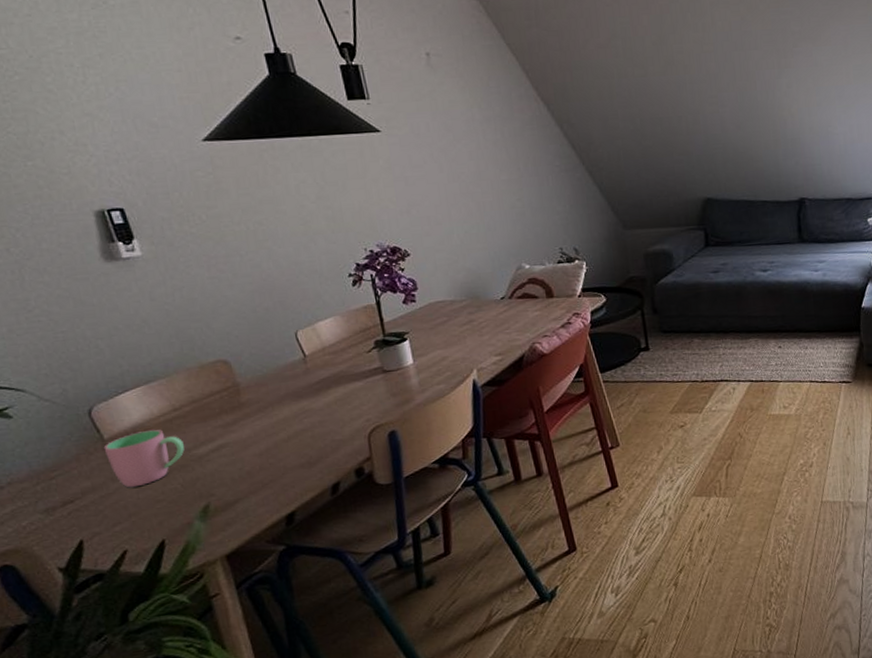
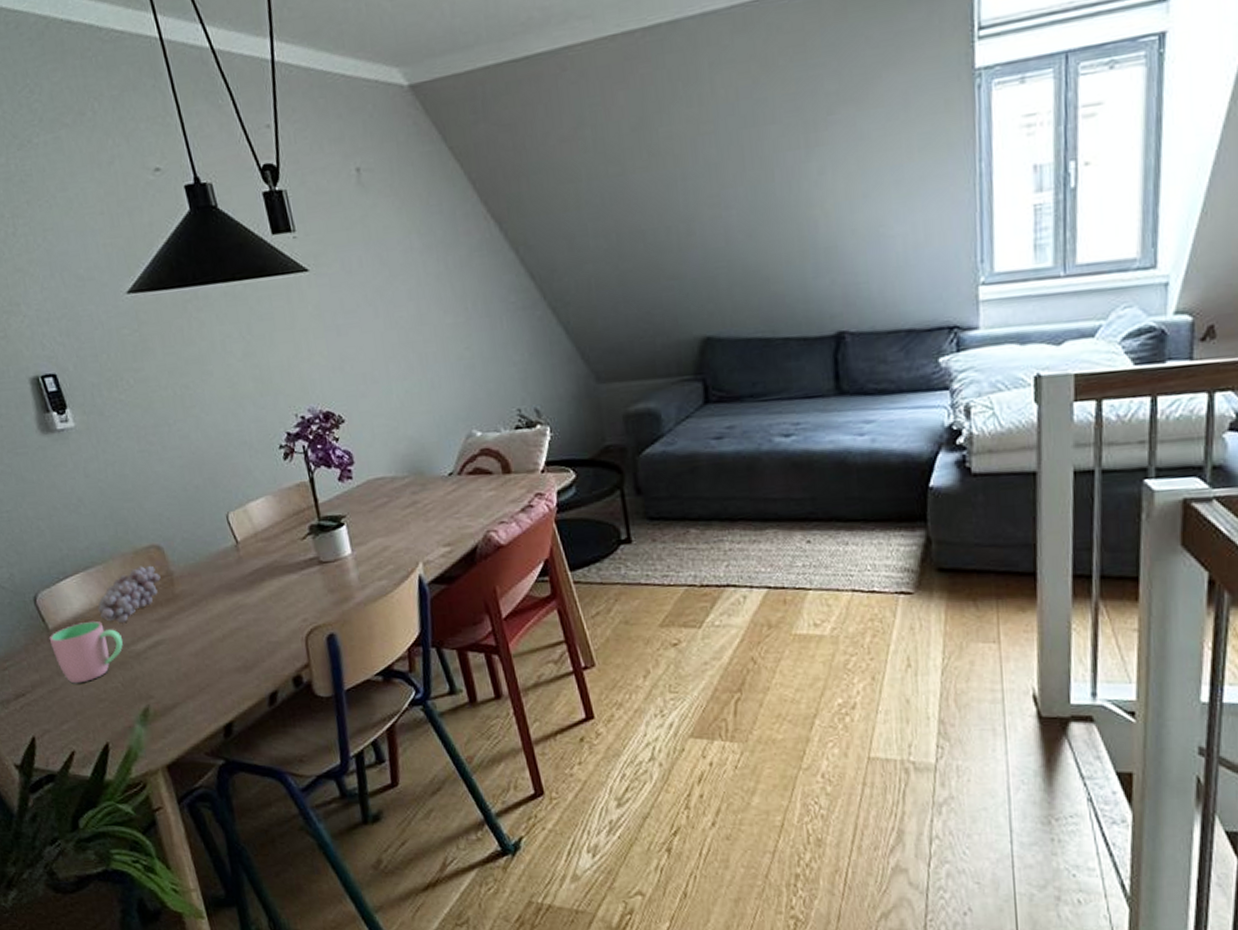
fruit: none [159,378,227,430] -> present [98,565,161,623]

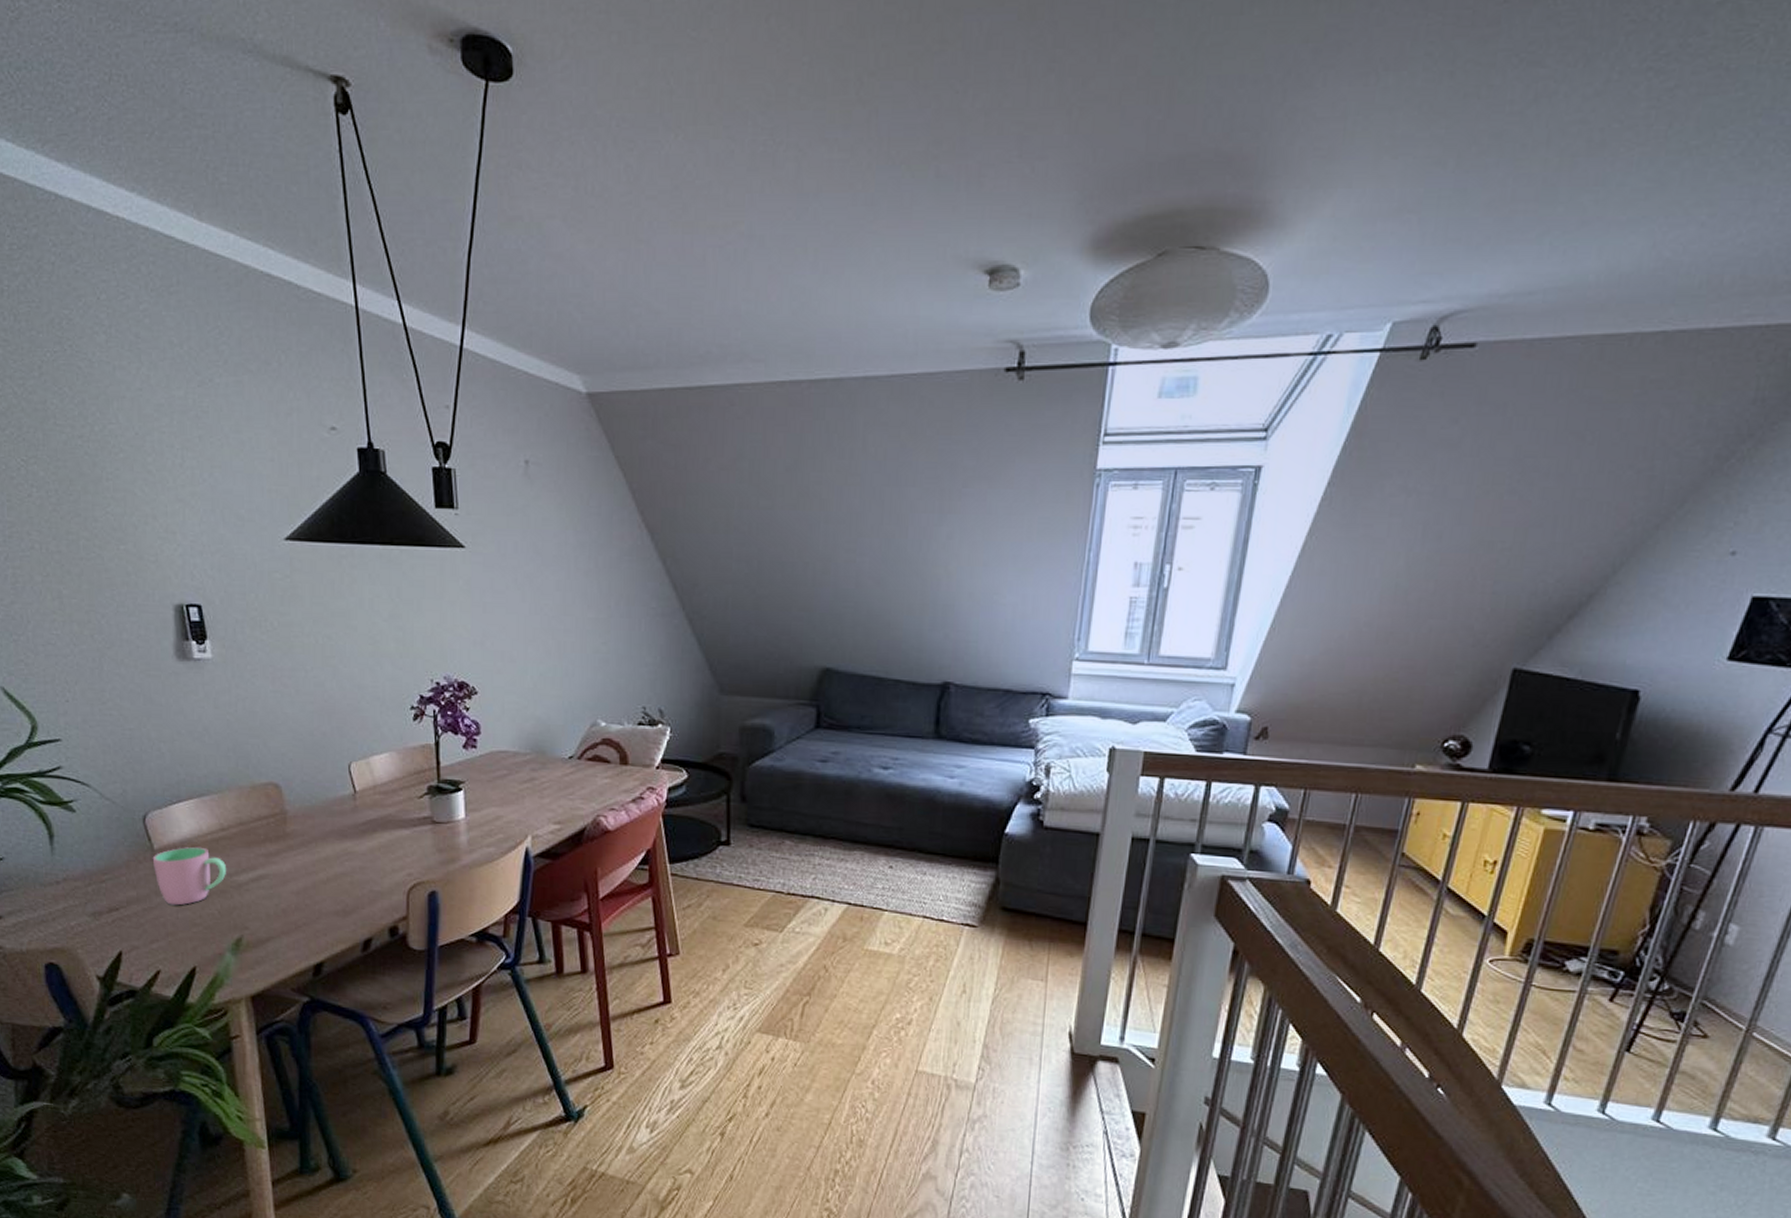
fruit: present [98,565,161,623] -> none [207,801,274,853]

